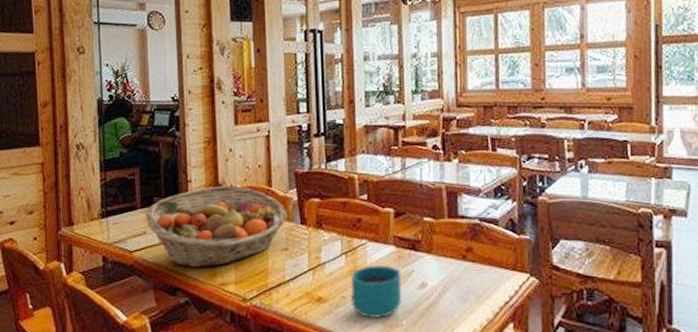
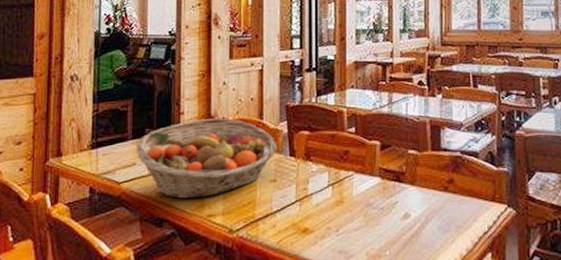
cup: present [351,265,402,318] -> none [337,196,386,249]

